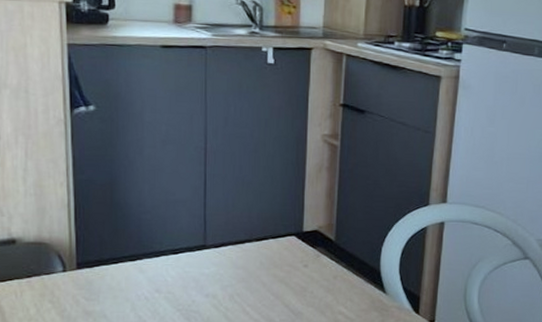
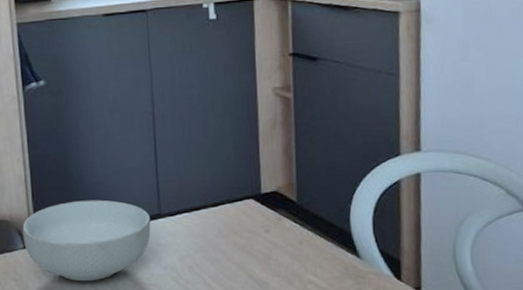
cereal bowl: none [62,228,196,306] -> present [22,199,151,282]

